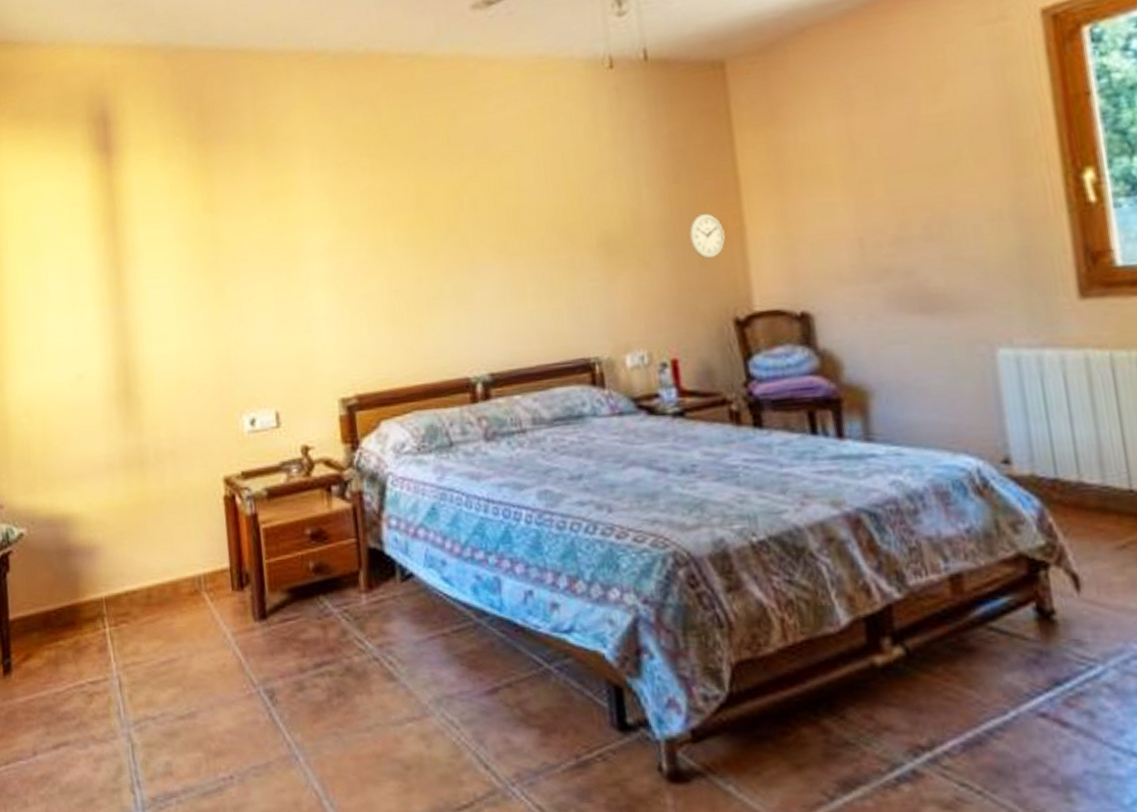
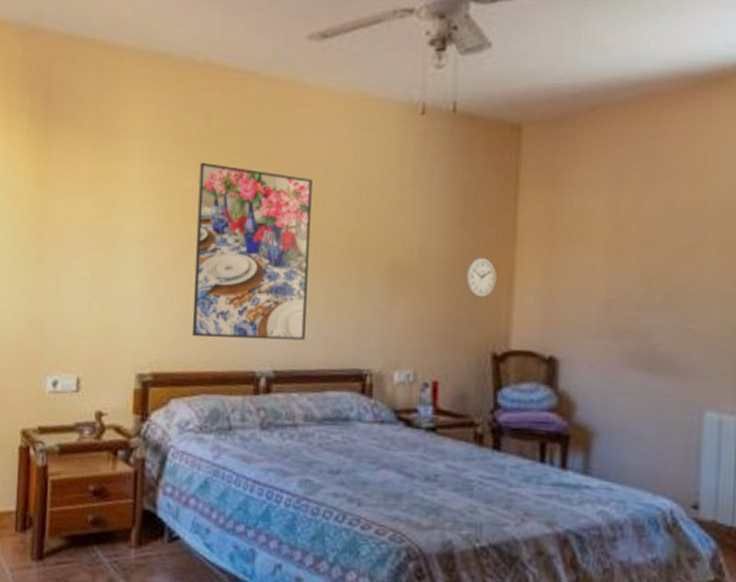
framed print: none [374,157,520,349] -> present [191,162,313,341]

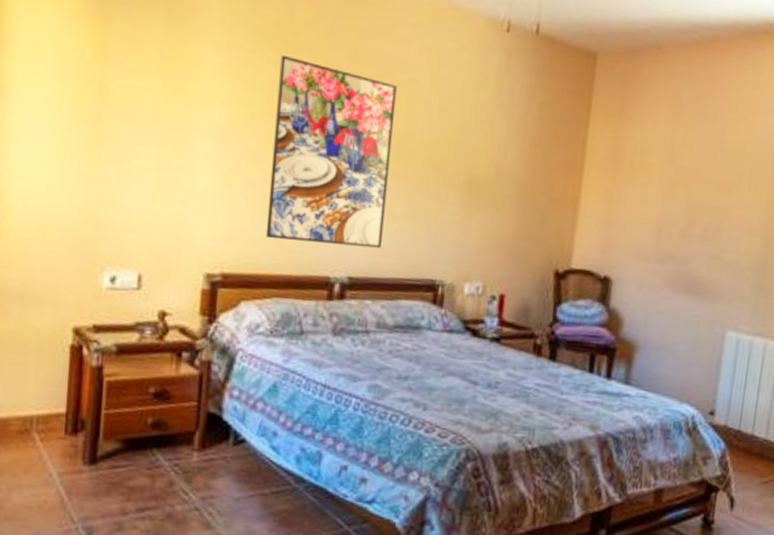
wall clock: present [466,258,496,298] -> none [536,179,564,218]

